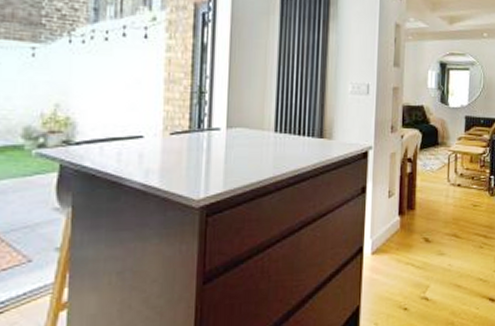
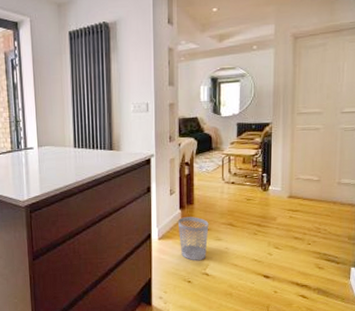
wastebasket: none [395,225,431,282] -> present [177,217,209,261]

